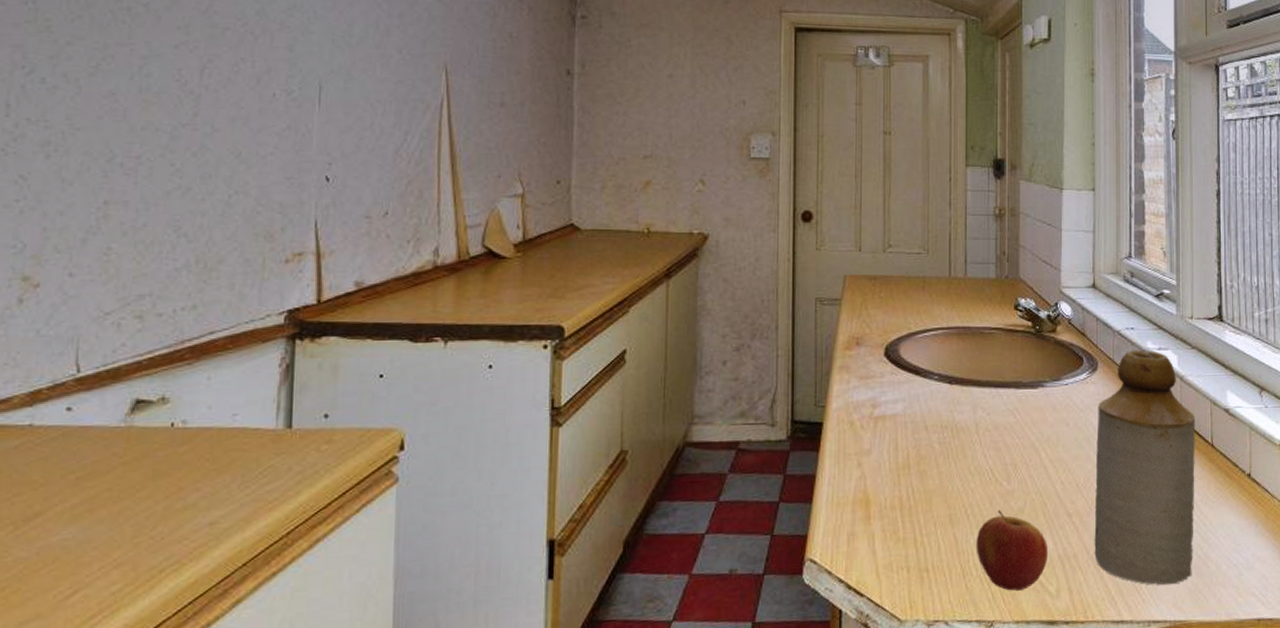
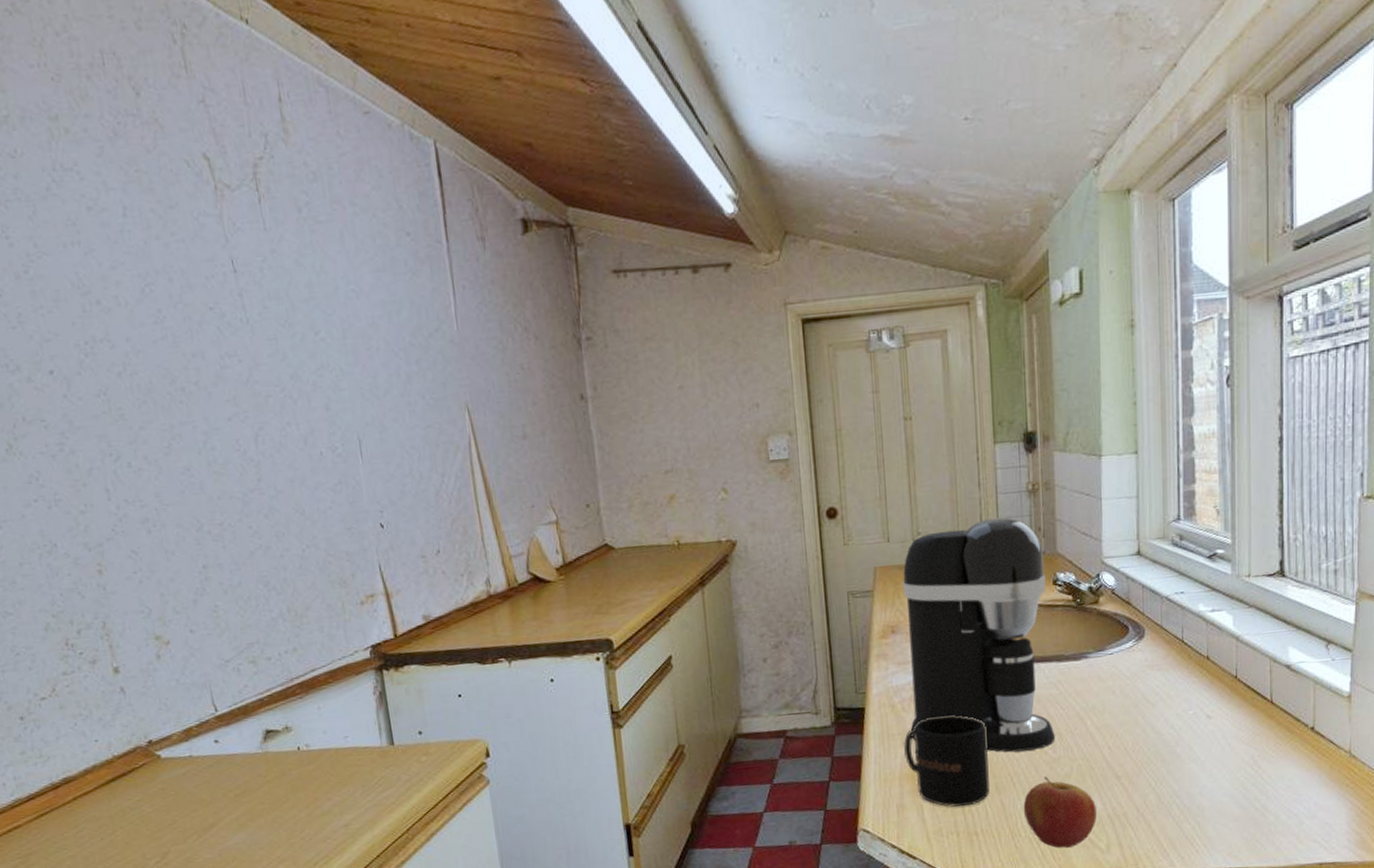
mug: none [860,436,944,539] -> present [904,714,990,807]
coffee maker: none [867,238,1011,482] -> present [902,517,1056,753]
bottle: present [1094,349,1196,586] -> none [1144,612,1253,837]

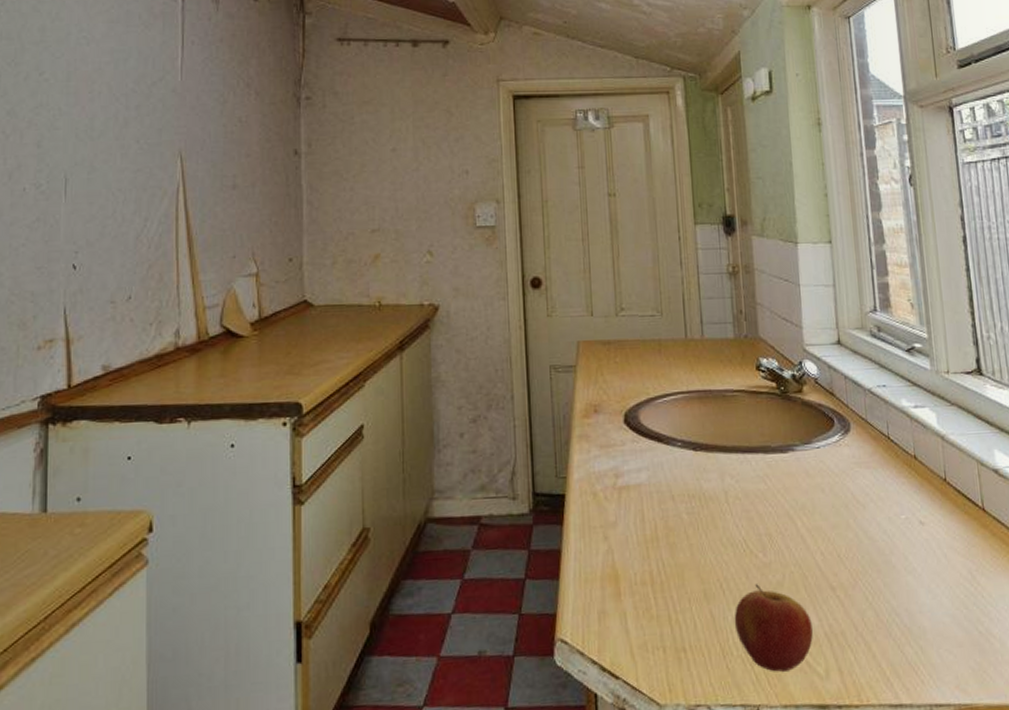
coffee maker: present [902,517,1056,753] -> none [605,298,766,554]
mug: present [904,714,990,807] -> none [606,507,698,617]

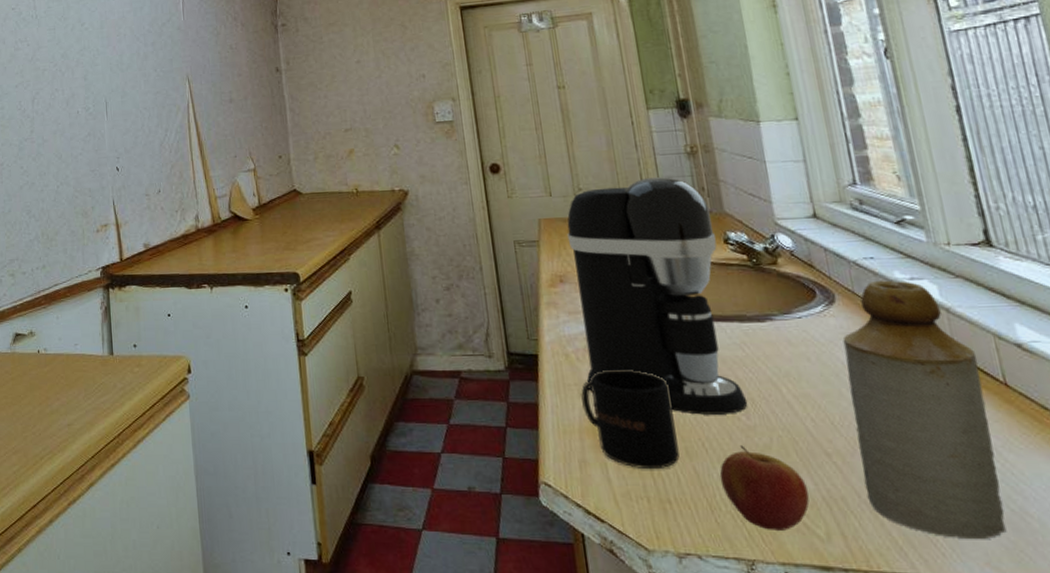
coffee maker: none [605,298,766,554] -> present [567,177,748,415]
mug: none [606,507,698,617] -> present [581,369,680,470]
bottle: none [854,408,974,665] -> present [842,280,1007,540]

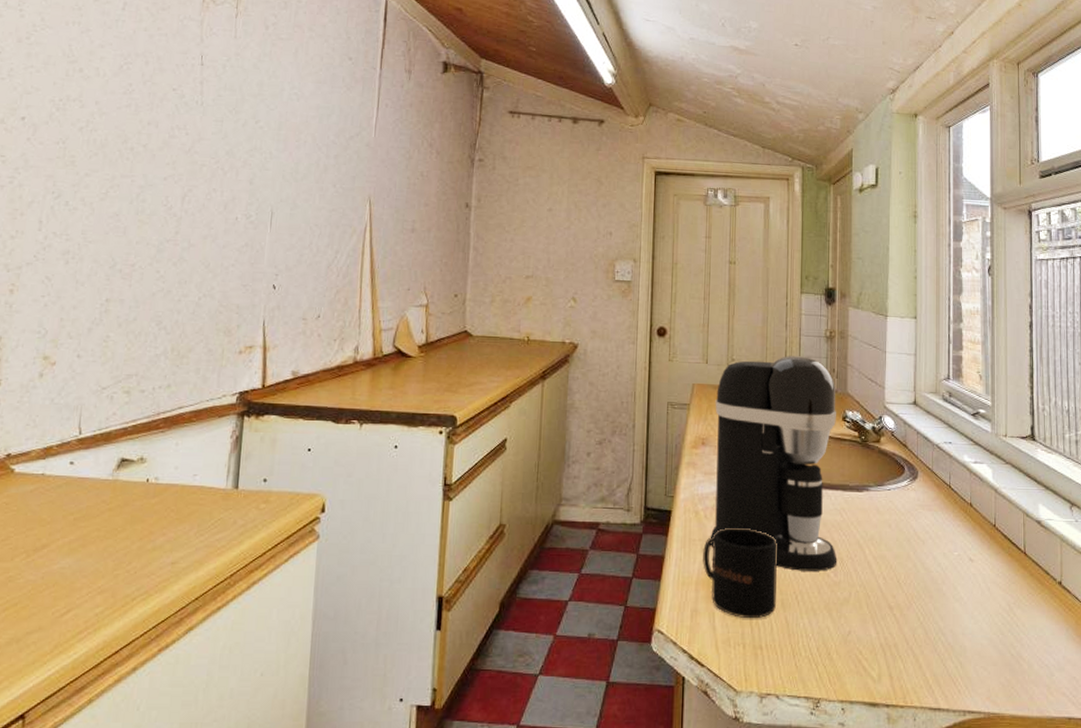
apple: present [719,445,810,530] -> none [805,599,870,673]
bottle: present [842,280,1007,540] -> none [913,462,1009,679]

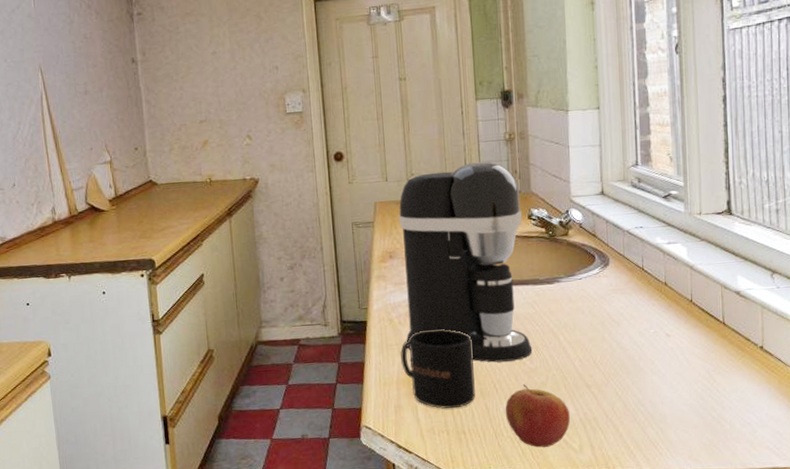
apple: none [805,599,870,673] -> present [505,384,570,448]

